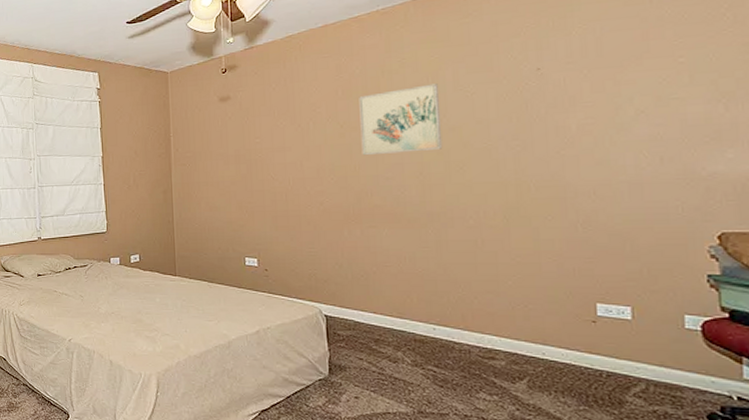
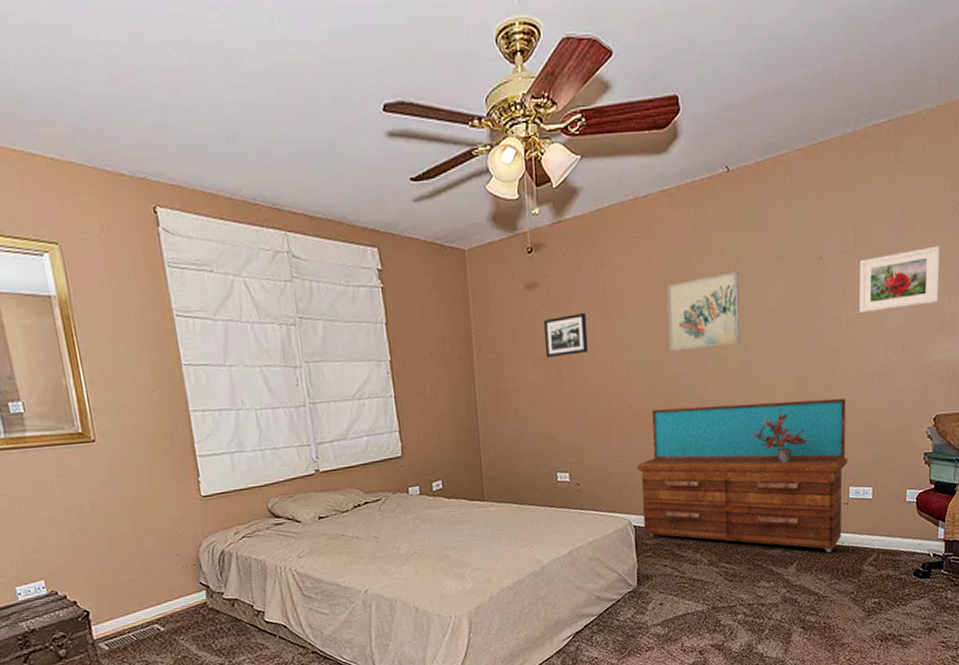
picture frame: none [236,120,277,158] -> present [544,312,588,358]
dresser: none [327,207,591,373] -> present [636,398,847,552]
potted plant: none [462,210,542,271] -> present [753,405,814,464]
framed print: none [589,52,709,122] -> present [859,245,940,314]

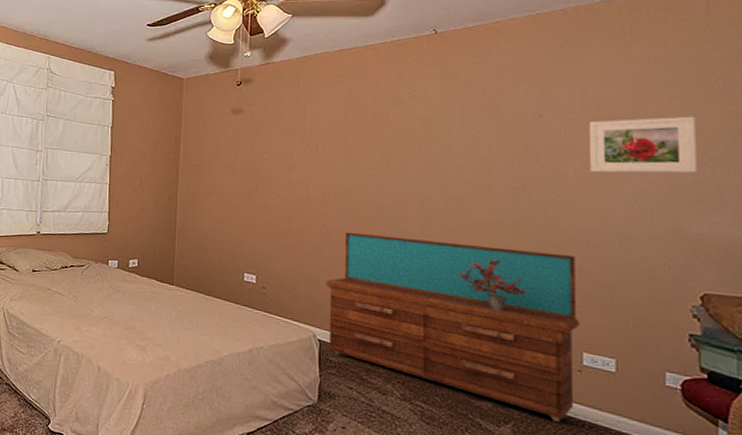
picture frame: present [544,312,588,358] -> none [245,137,285,172]
wall art: present [667,272,741,352] -> none [367,118,446,184]

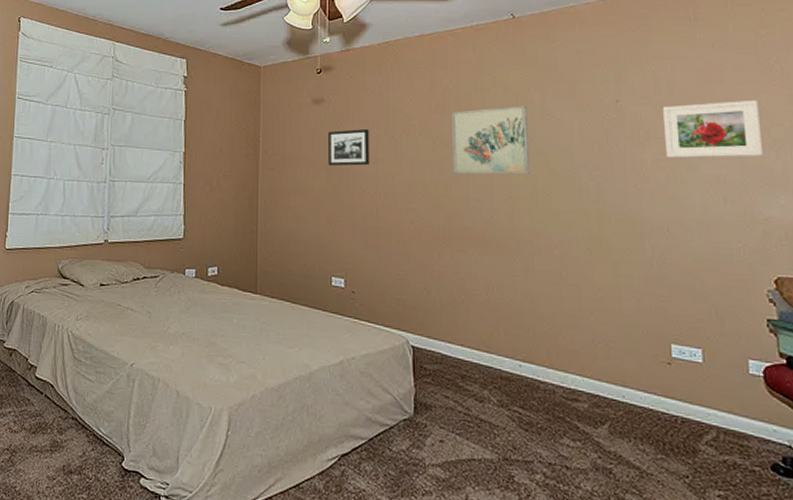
picture frame: none [245,137,285,172] -> present [328,128,369,166]
dresser: present [325,232,579,422] -> none [416,227,666,419]
wall art: none [367,118,446,184] -> present [452,106,531,175]
potted plant: present [458,250,534,312] -> none [547,241,622,306]

